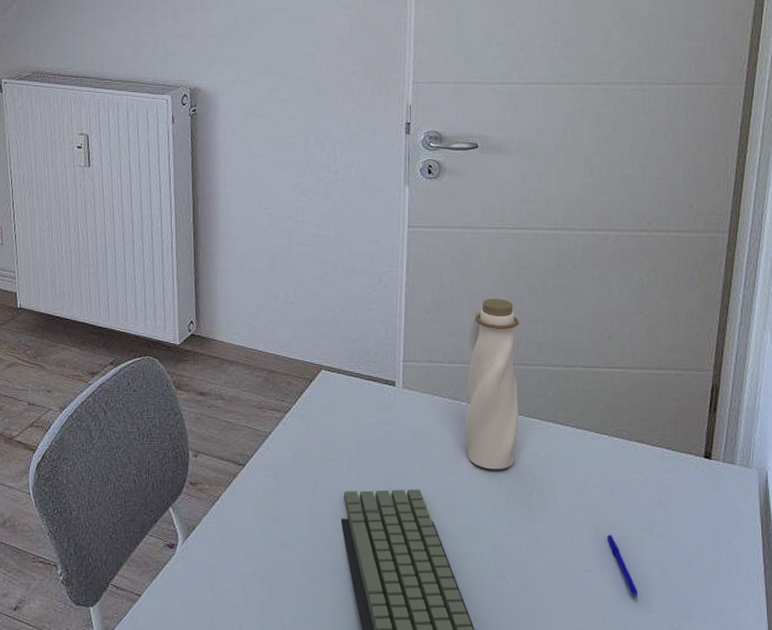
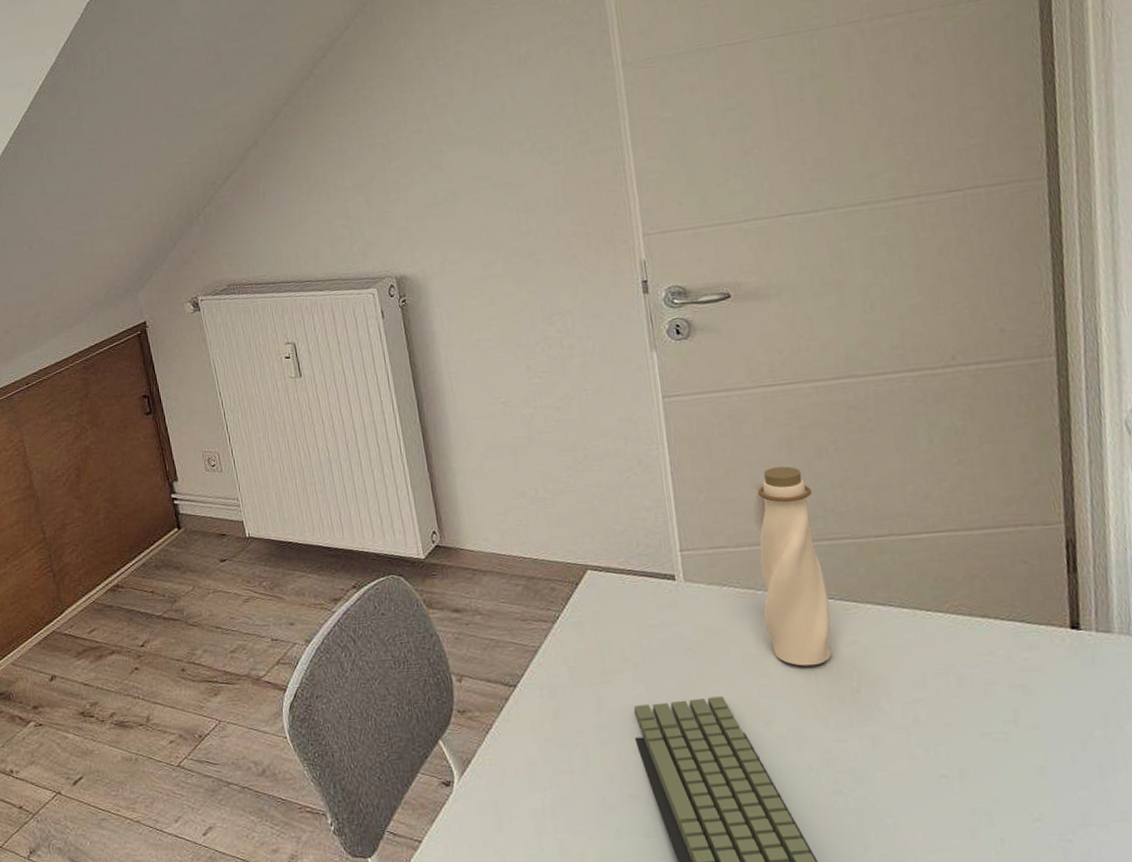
pen: present [608,534,638,598] -> none [962,731,1013,805]

